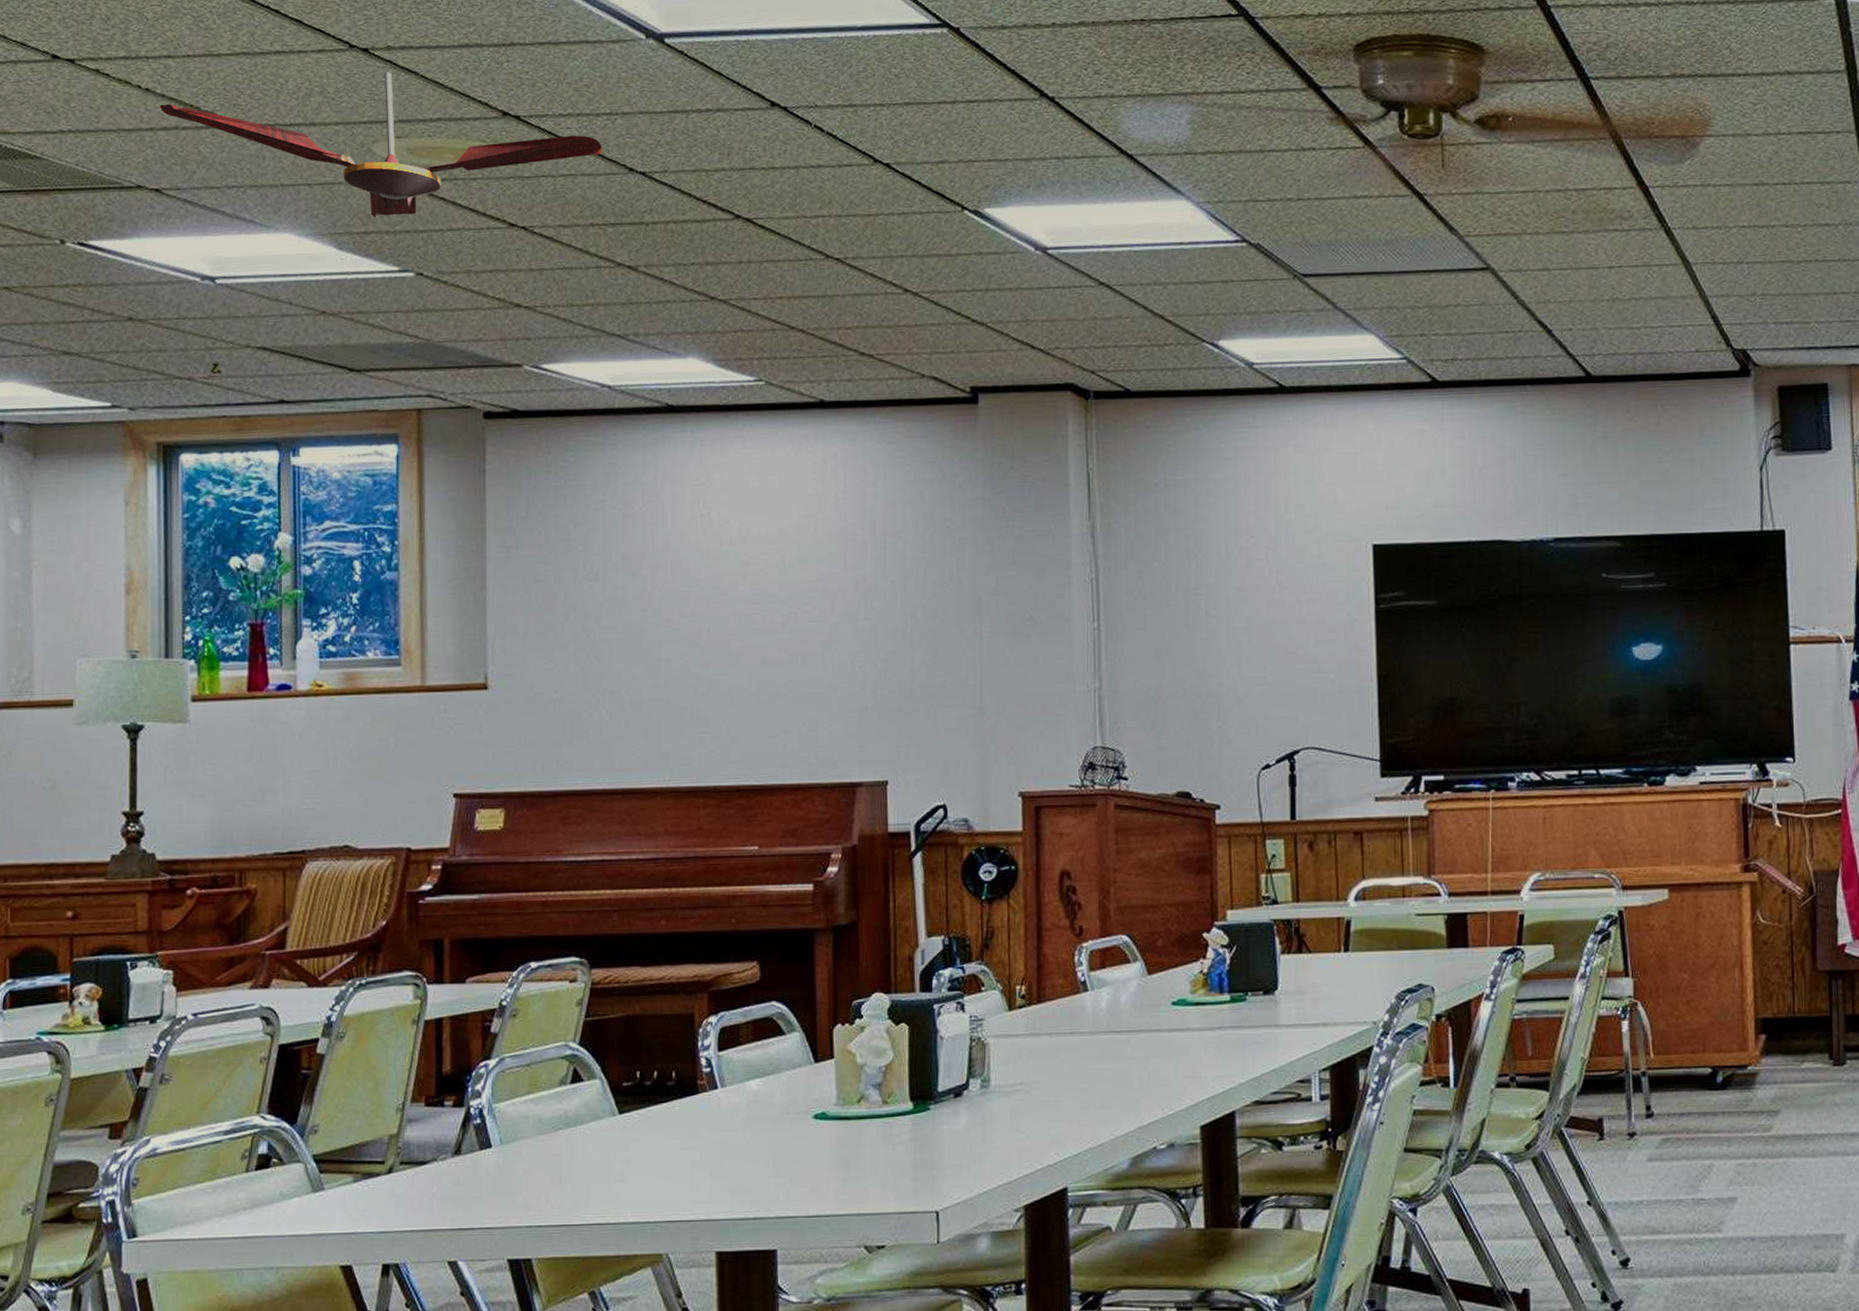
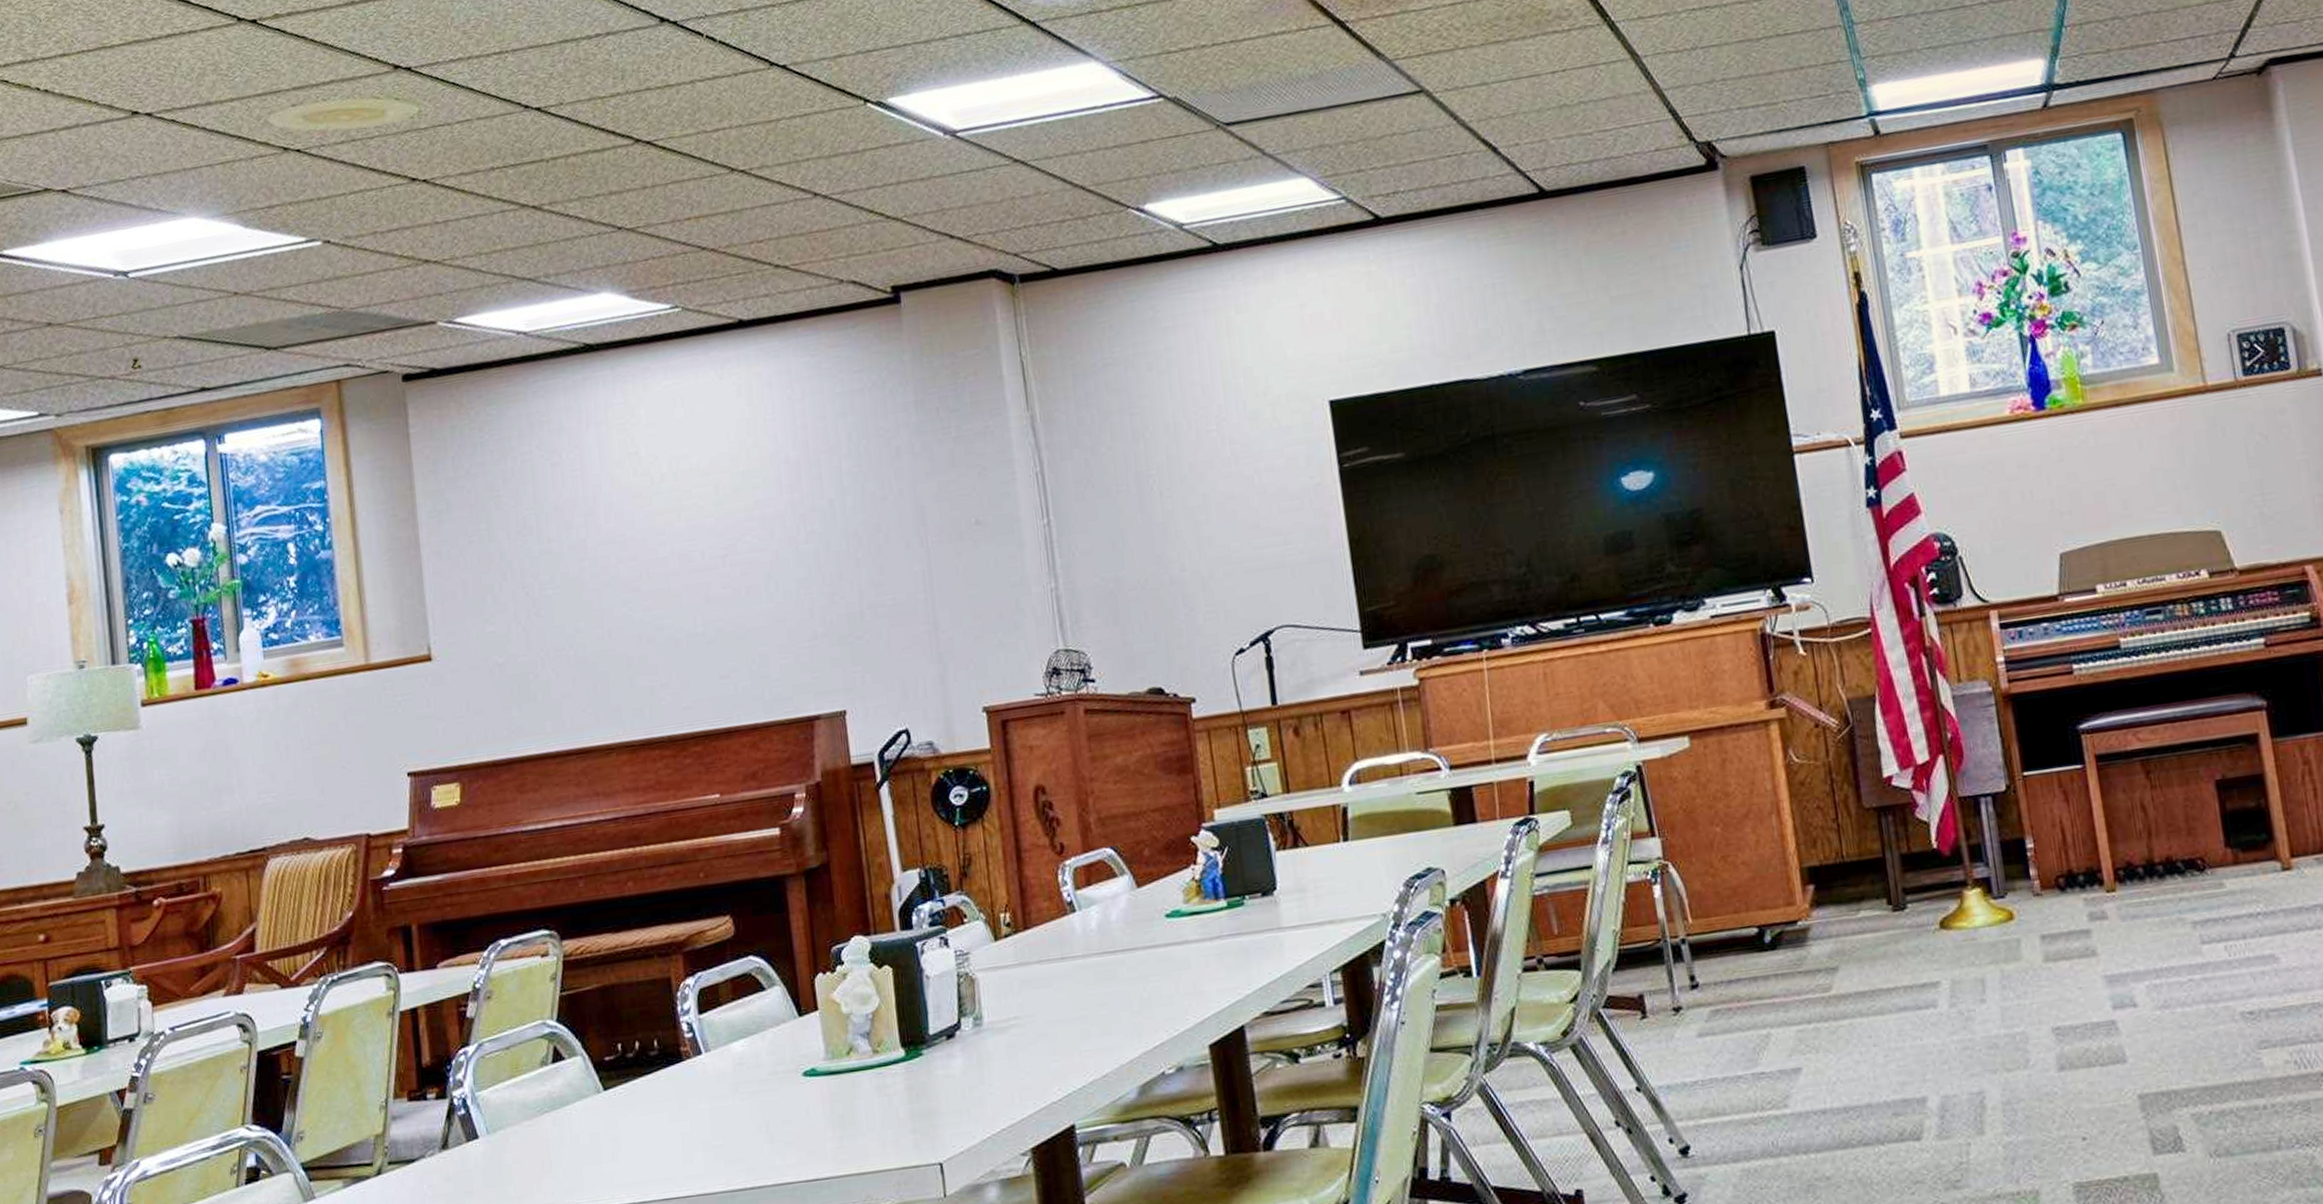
ceiling fan: present [159,72,603,219] -> none [59,40,497,192]

